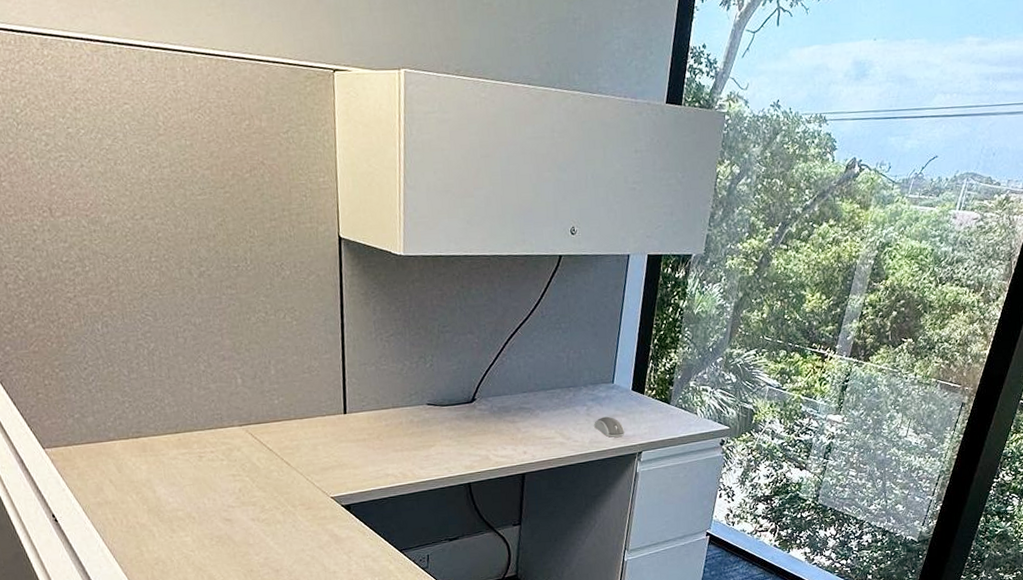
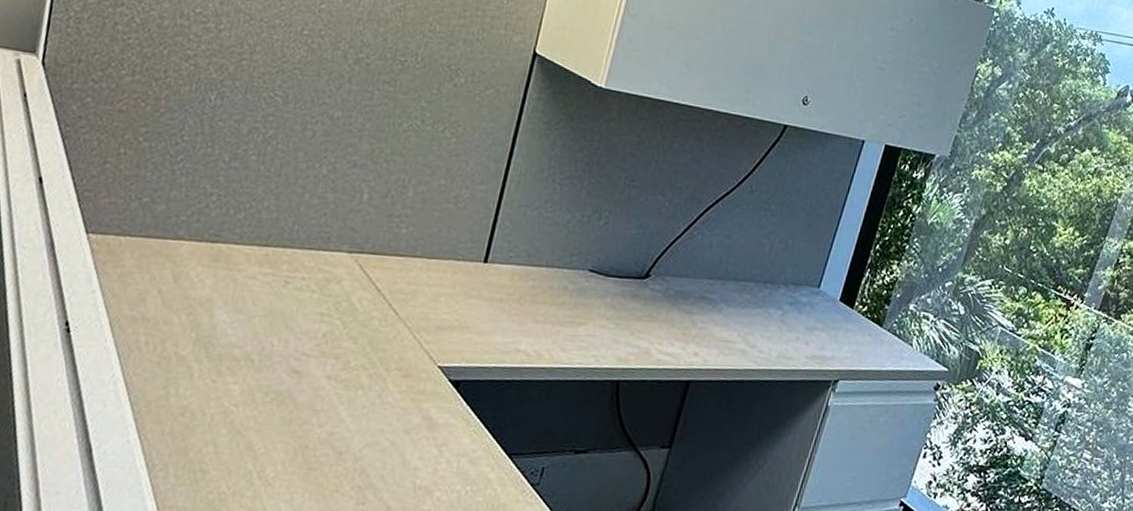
computer mouse: present [594,416,625,438] -> none [786,327,823,356]

